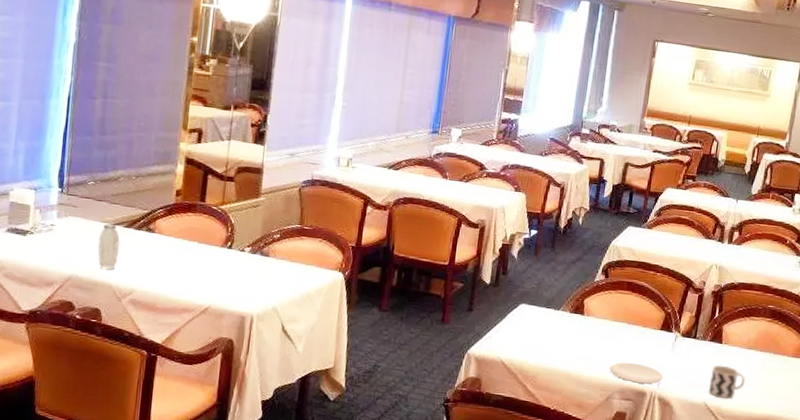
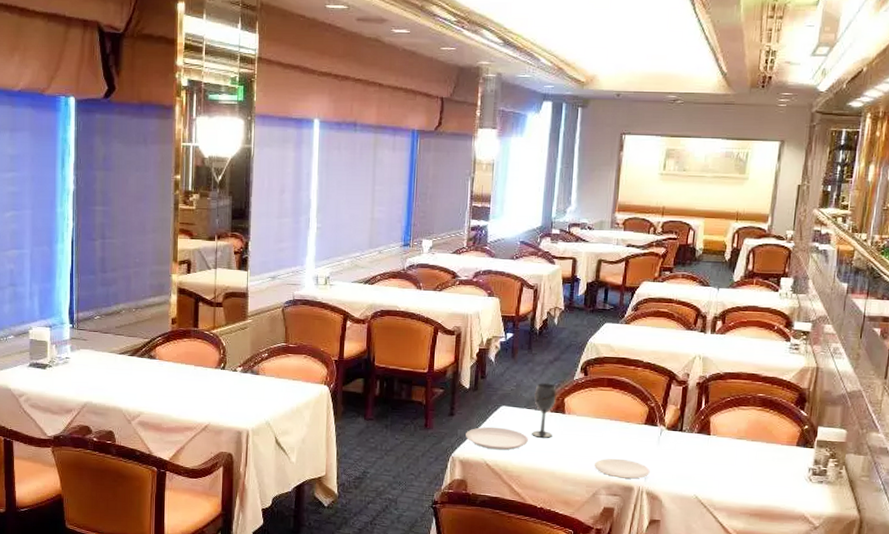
vase: present [97,223,120,270] -> none [107,353,126,396]
plate: none [483,324,546,349] -> present [466,426,528,450]
wine glass: none [550,282,577,339] -> present [532,383,557,438]
cup: present [709,364,746,399] -> none [699,456,738,491]

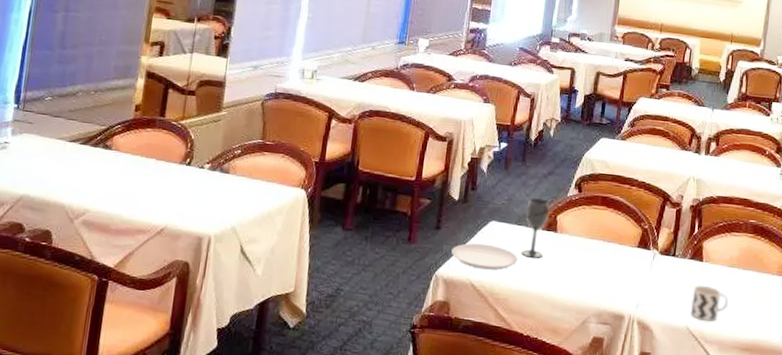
plate: present [594,458,650,479] -> none [585,283,642,307]
cup: none [699,456,738,491] -> present [691,284,729,322]

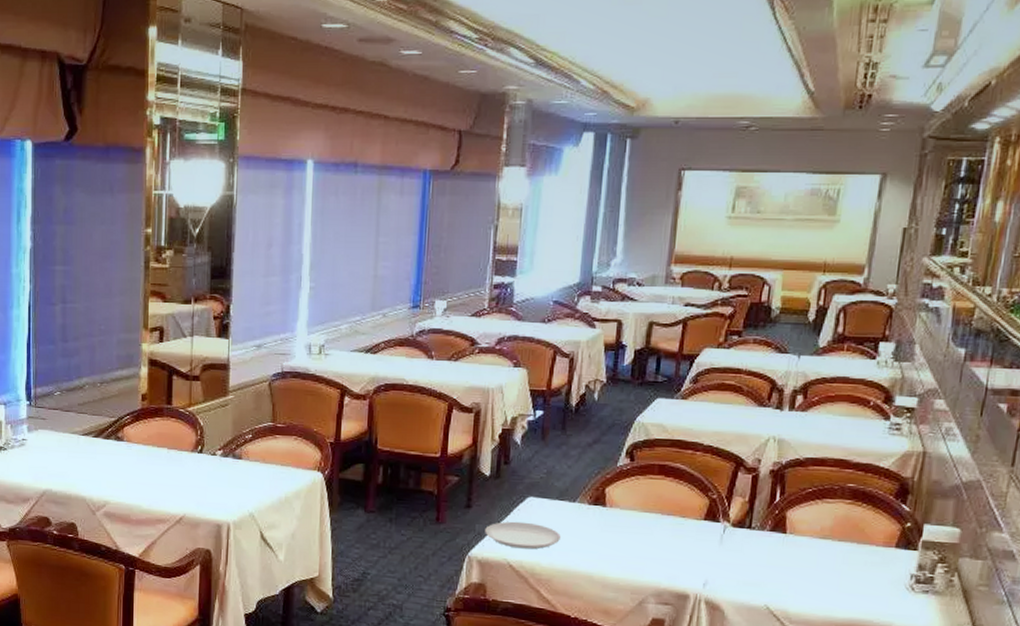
wine glass: present [522,198,550,258] -> none [565,470,597,535]
cup: present [691,284,729,322] -> none [771,559,820,601]

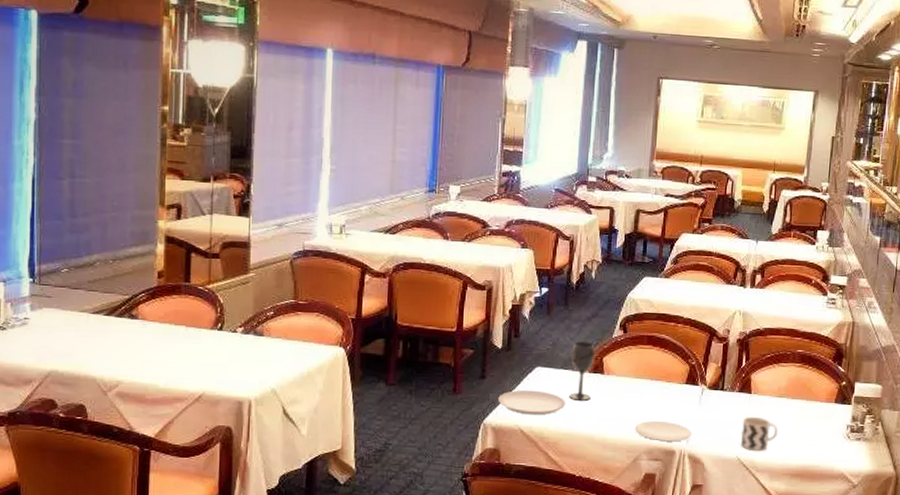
wine glass: none [565,470,597,535] -> present [569,341,596,401]
plate: none [641,560,710,585] -> present [635,420,692,442]
cup: none [771,559,820,601] -> present [741,416,779,452]

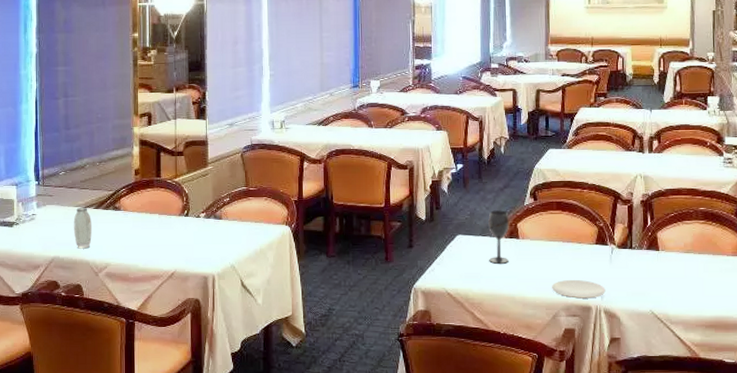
vase: none [77,312,101,363] -> present [73,207,92,249]
plate: present [498,390,565,415] -> none [425,256,486,279]
cup: present [741,416,779,452] -> none [652,272,689,305]

